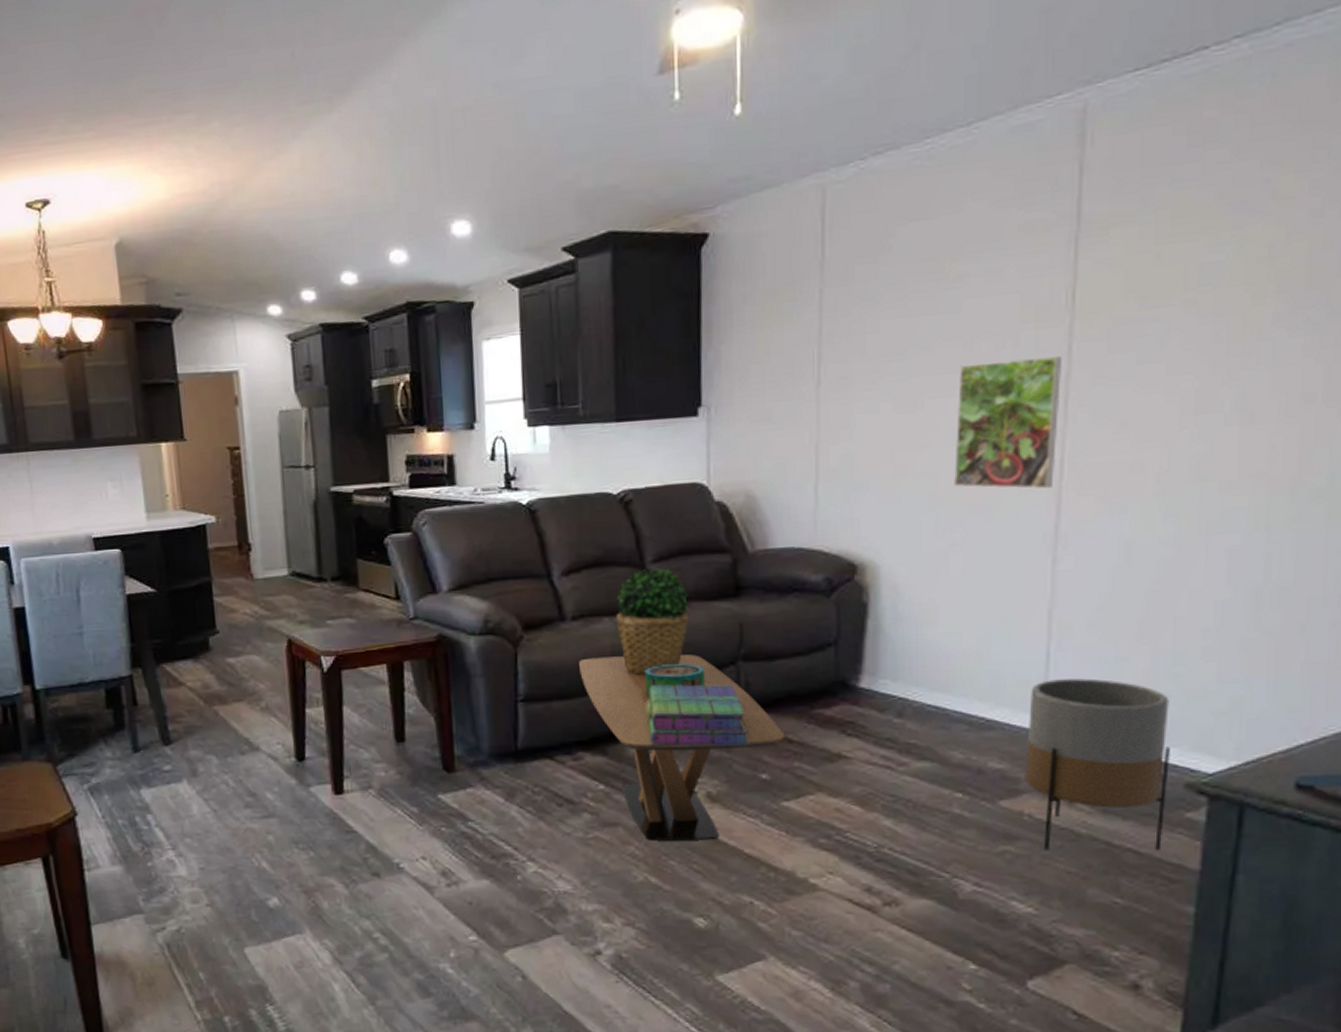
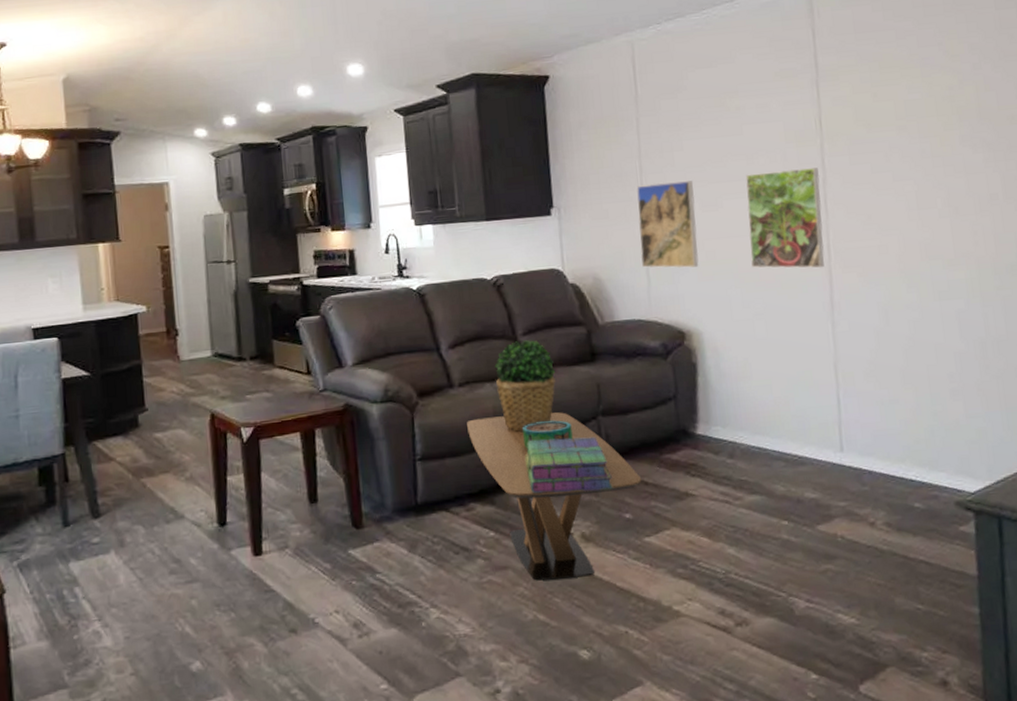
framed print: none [808,373,888,486] -> present [636,181,699,269]
planter: present [1025,678,1170,850] -> none [829,418,946,566]

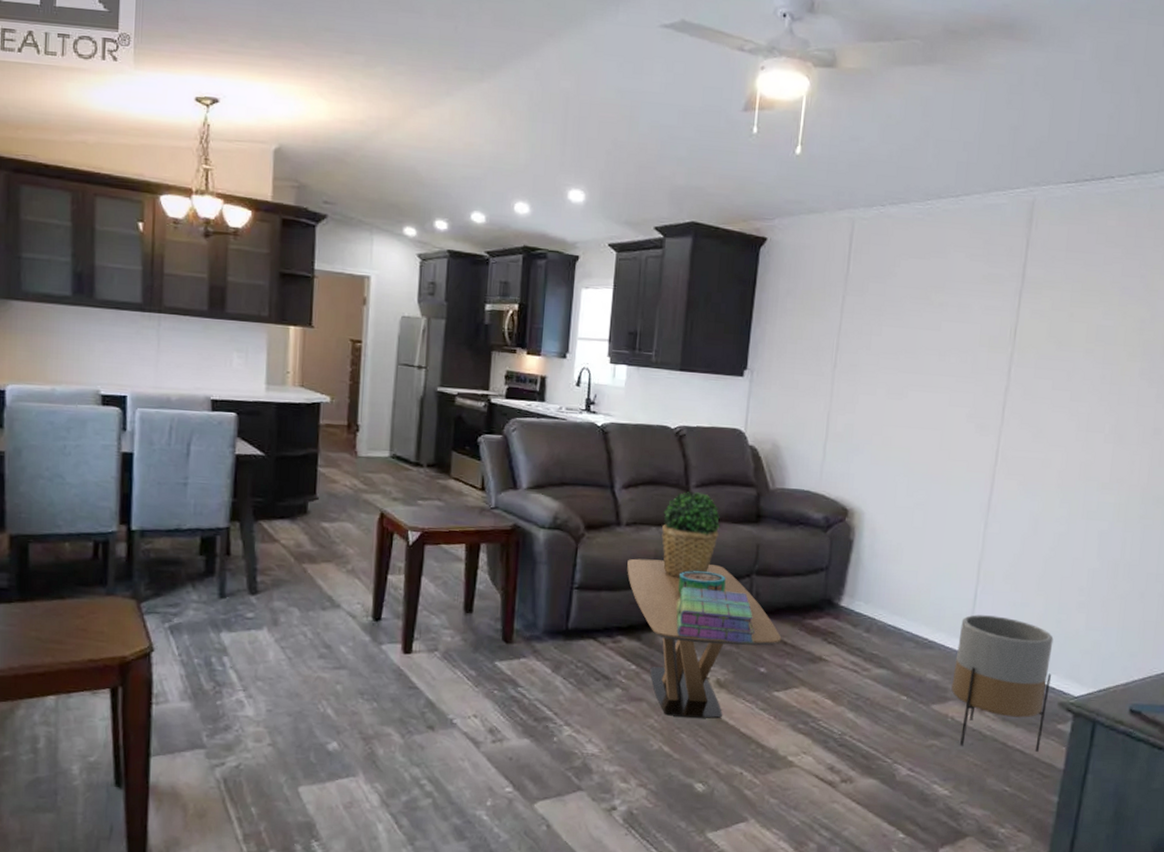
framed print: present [636,181,699,269] -> none [820,362,885,450]
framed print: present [745,168,825,268] -> none [923,370,1004,471]
planter: none [829,418,946,566] -> present [951,614,1054,752]

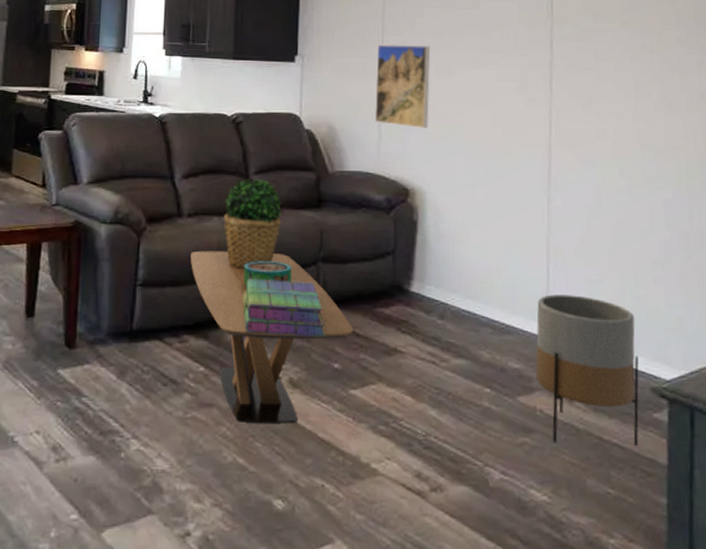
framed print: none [820,362,885,450] -> present [374,44,431,128]

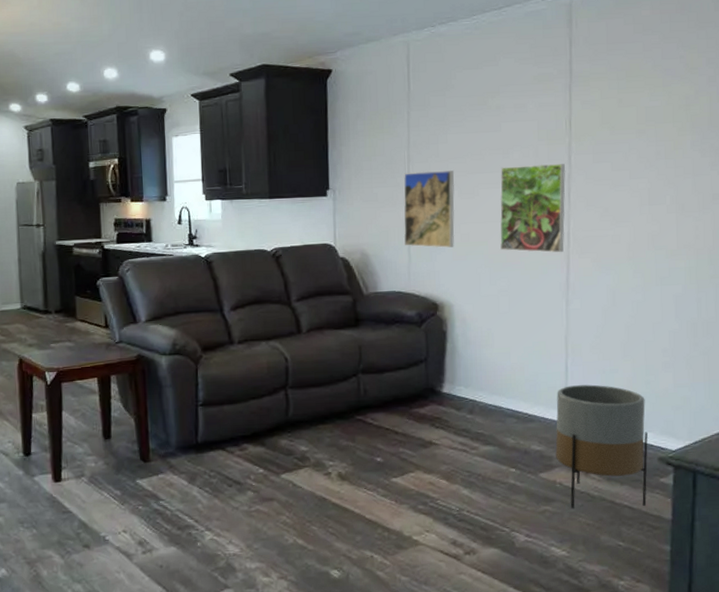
coffee table: present [191,250,354,423] -> none [244,369,393,511]
potted plant: present [224,179,282,269] -> none [270,305,324,384]
stack of books: present [242,278,325,338] -> none [292,391,368,438]
decorative bowl: present [244,261,292,287] -> none [292,376,335,400]
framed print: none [477,47,548,144] -> present [500,164,566,253]

